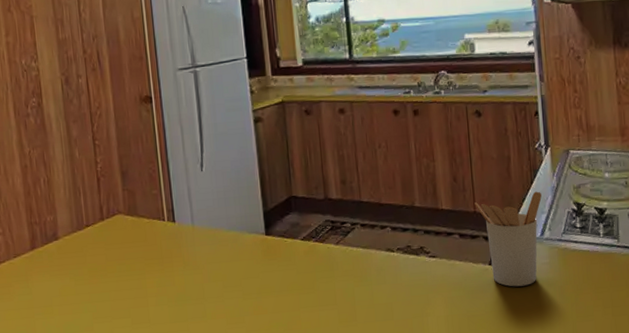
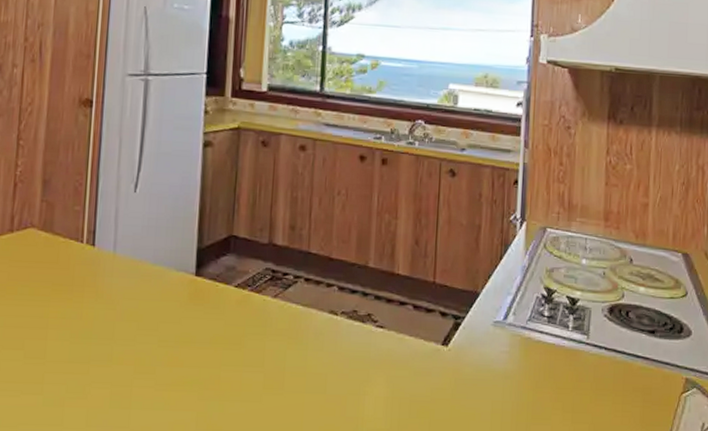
utensil holder: present [474,191,542,287] -> none [435,269,510,375]

